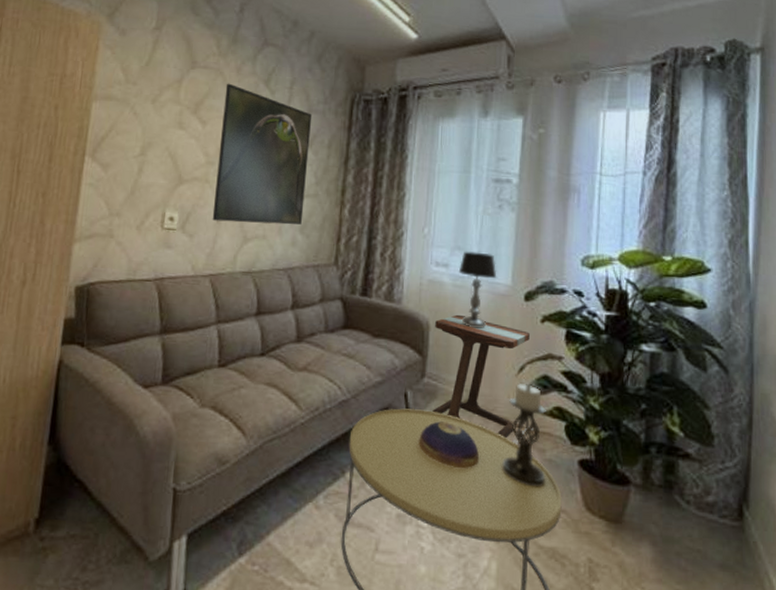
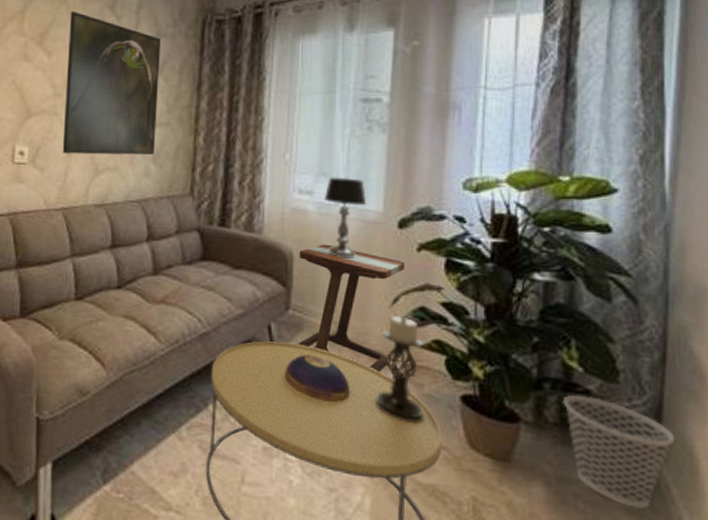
wastebasket: none [666,458,761,565] -> present [562,394,675,508]

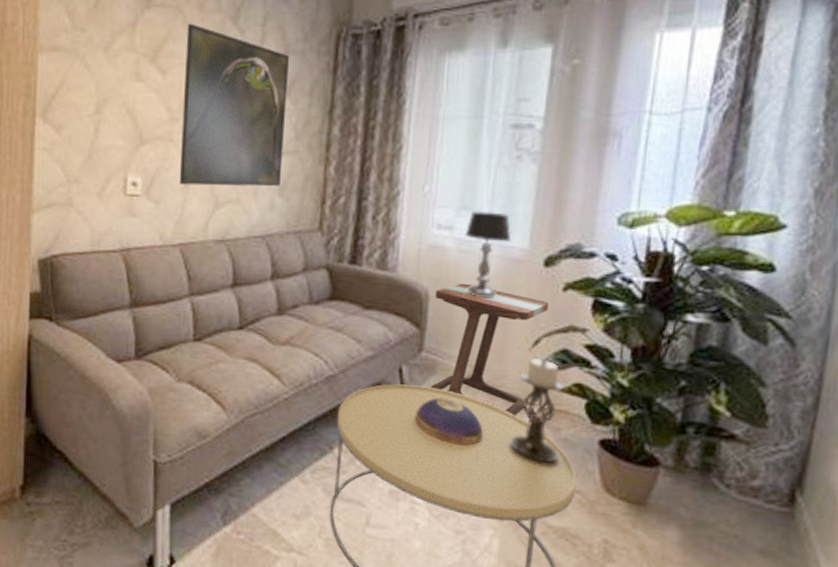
wastebasket: present [562,394,675,508] -> none [705,439,820,551]

